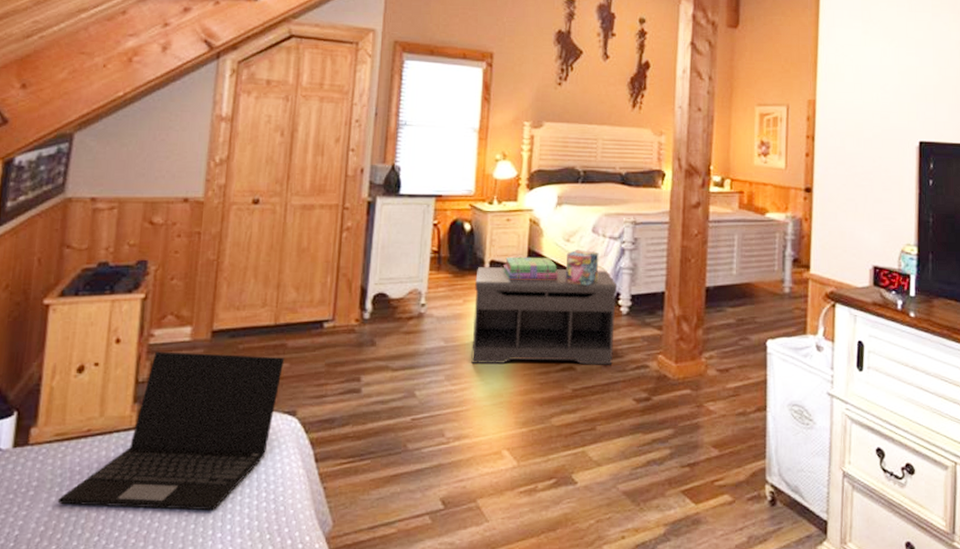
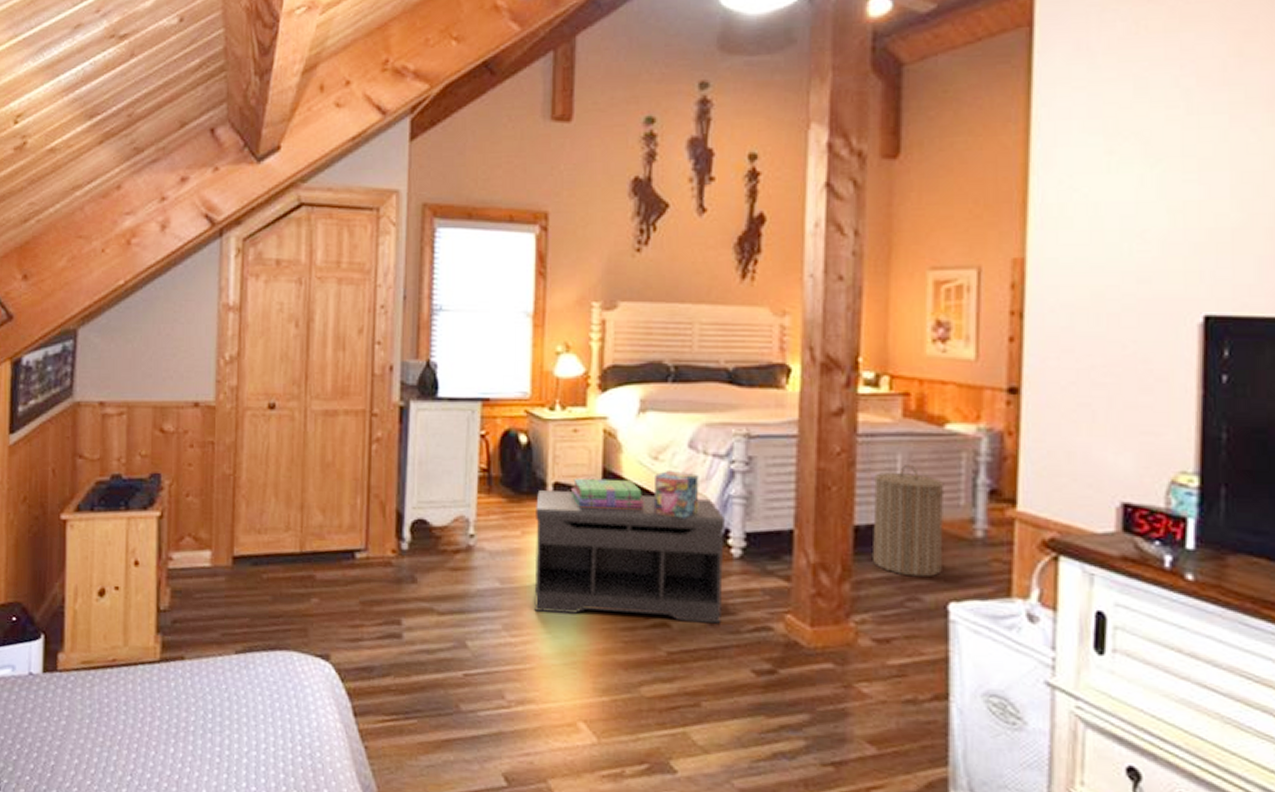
laptop: present [57,351,285,511] -> none [89,577,313,761]
laundry hamper: none [718,241,765,323] -> present [873,463,945,578]

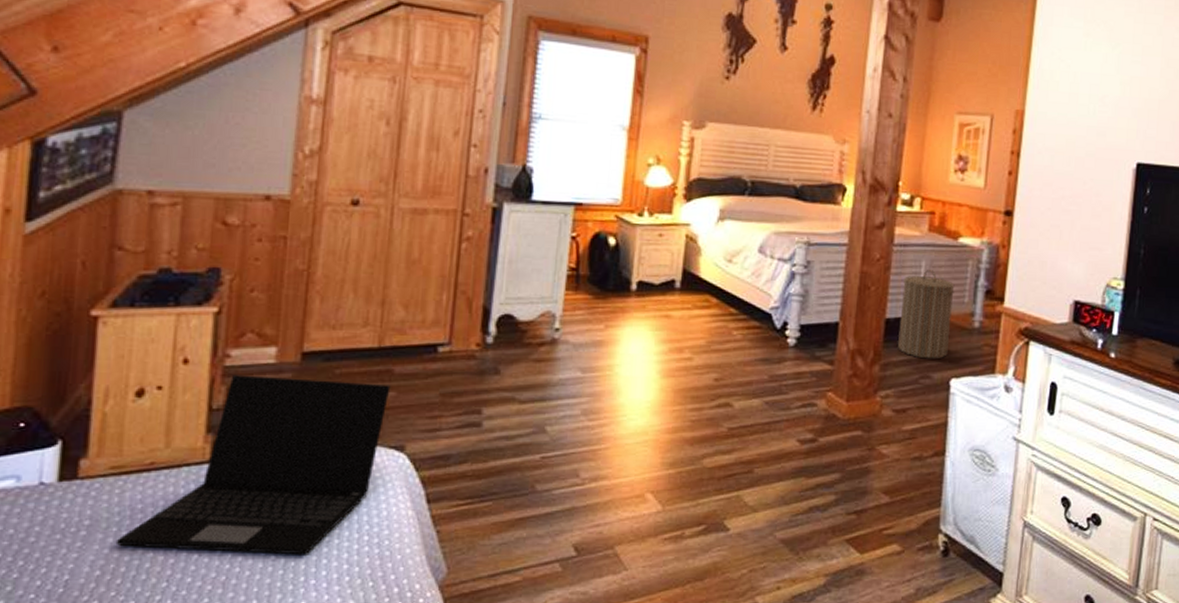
laptop: none [89,577,313,761] -> present [115,375,391,555]
bench: present [534,490,726,624] -> none [612,288,785,402]
stack of books: present [570,478,644,509] -> none [652,278,717,305]
decorative box: present [653,471,699,518] -> none [725,272,766,313]

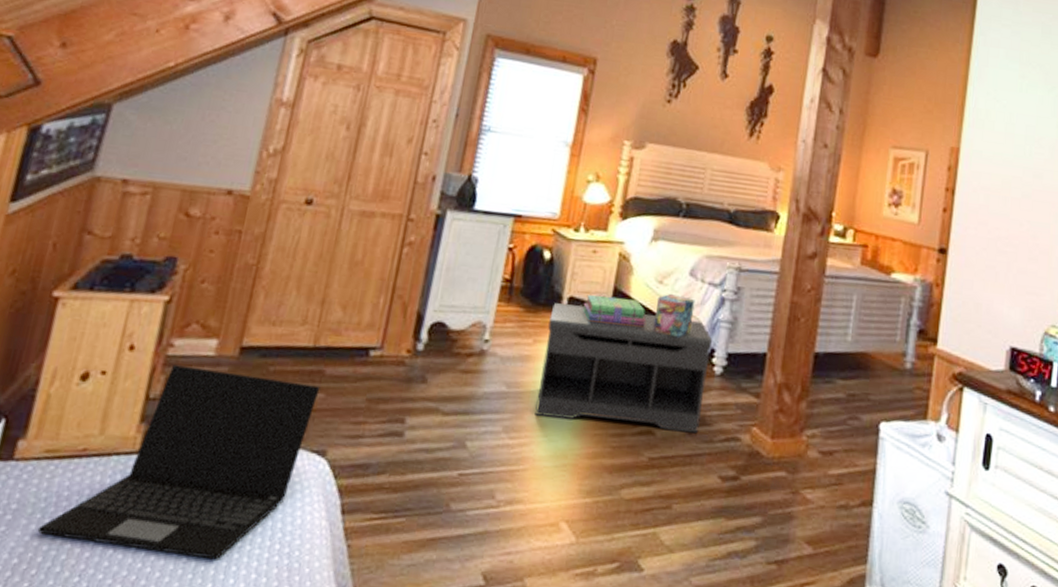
bench: none [612,288,785,402] -> present [535,303,713,434]
stack of books: none [652,278,717,305] -> present [582,295,646,326]
decorative box: none [725,272,766,313] -> present [653,294,695,337]
laundry hamper: present [898,269,955,360] -> none [826,303,886,400]

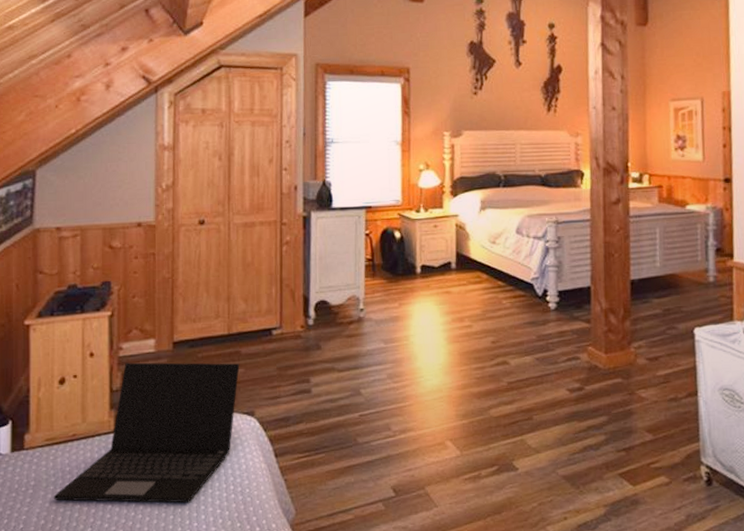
bench: present [535,303,713,434] -> none [408,268,545,362]
stack of books: present [582,295,646,326] -> none [433,259,487,282]
decorative box: present [653,294,695,337] -> none [493,251,525,285]

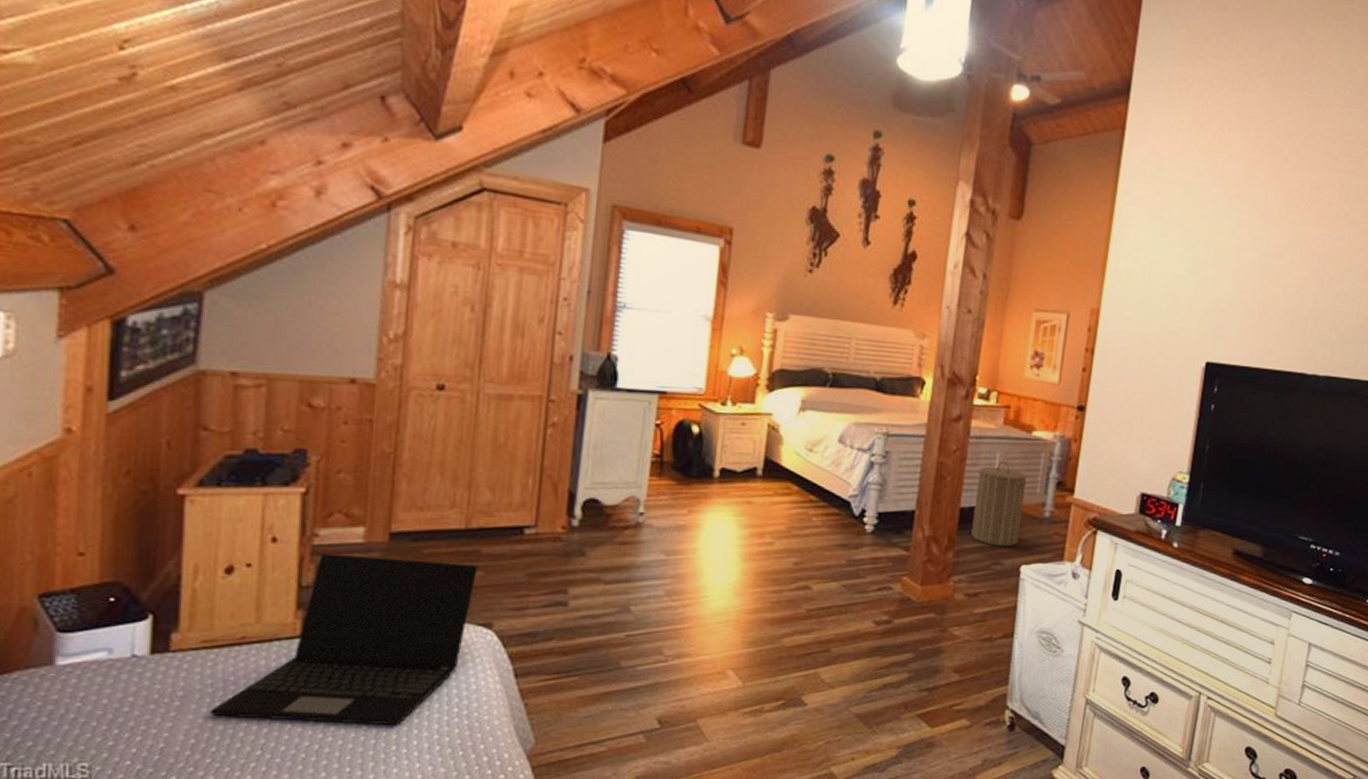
laundry hamper: none [642,234,689,313] -> present [971,460,1027,547]

